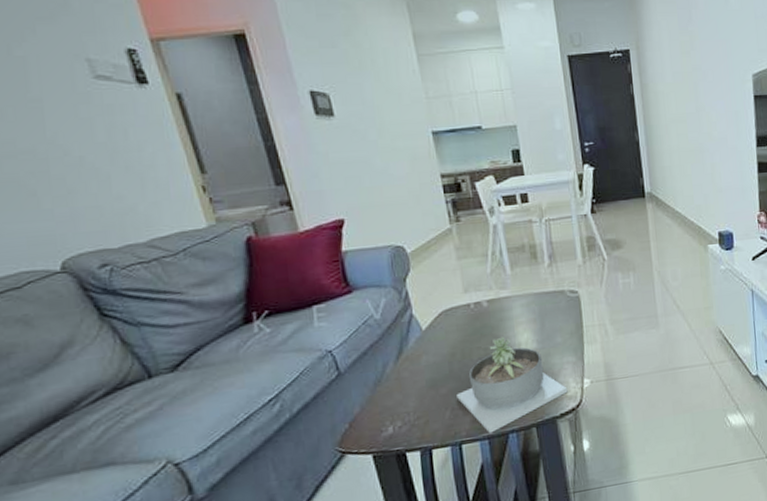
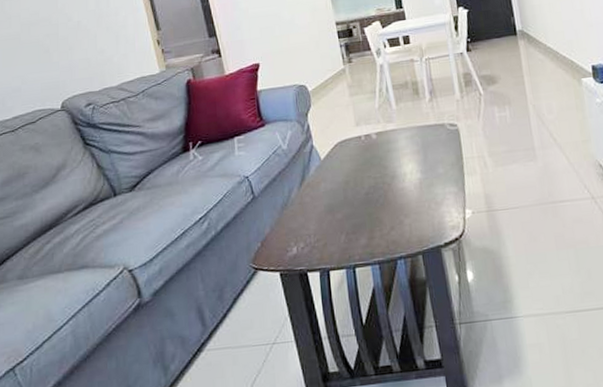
succulent planter: present [457,336,568,433] -> none [350,166,451,259]

